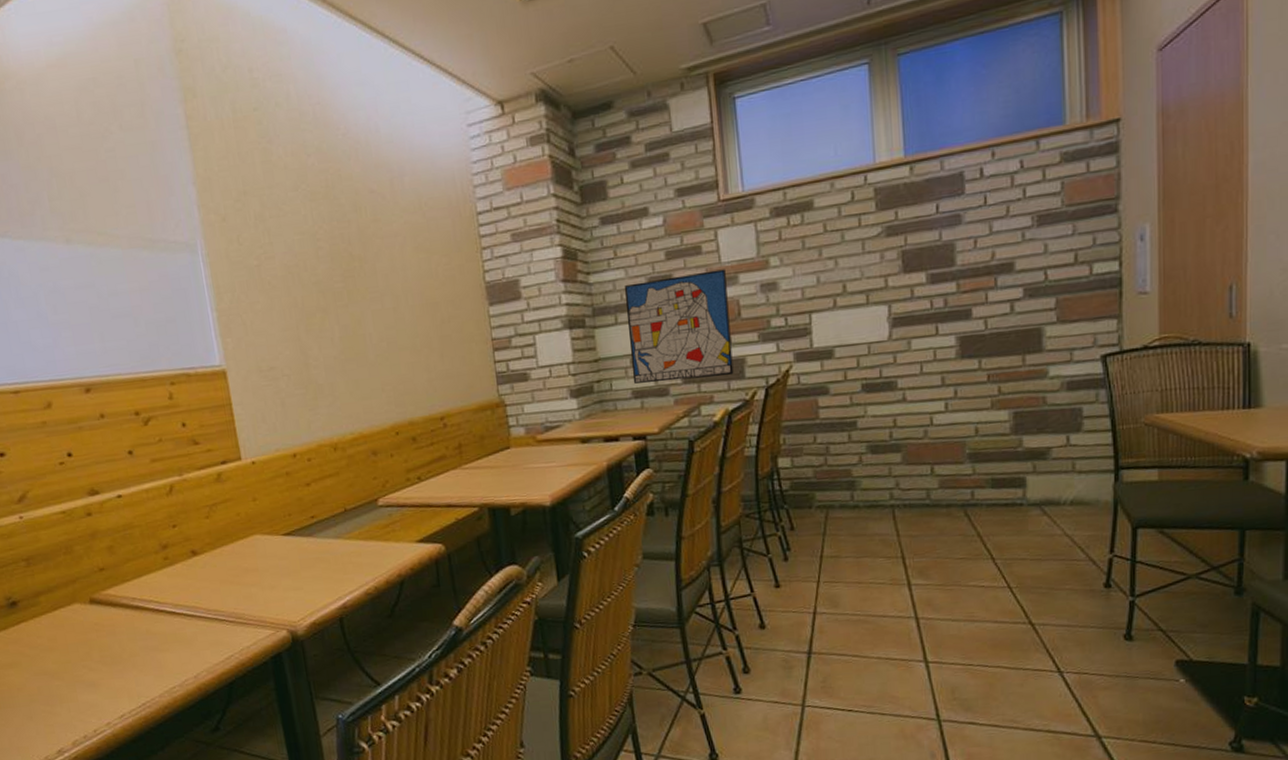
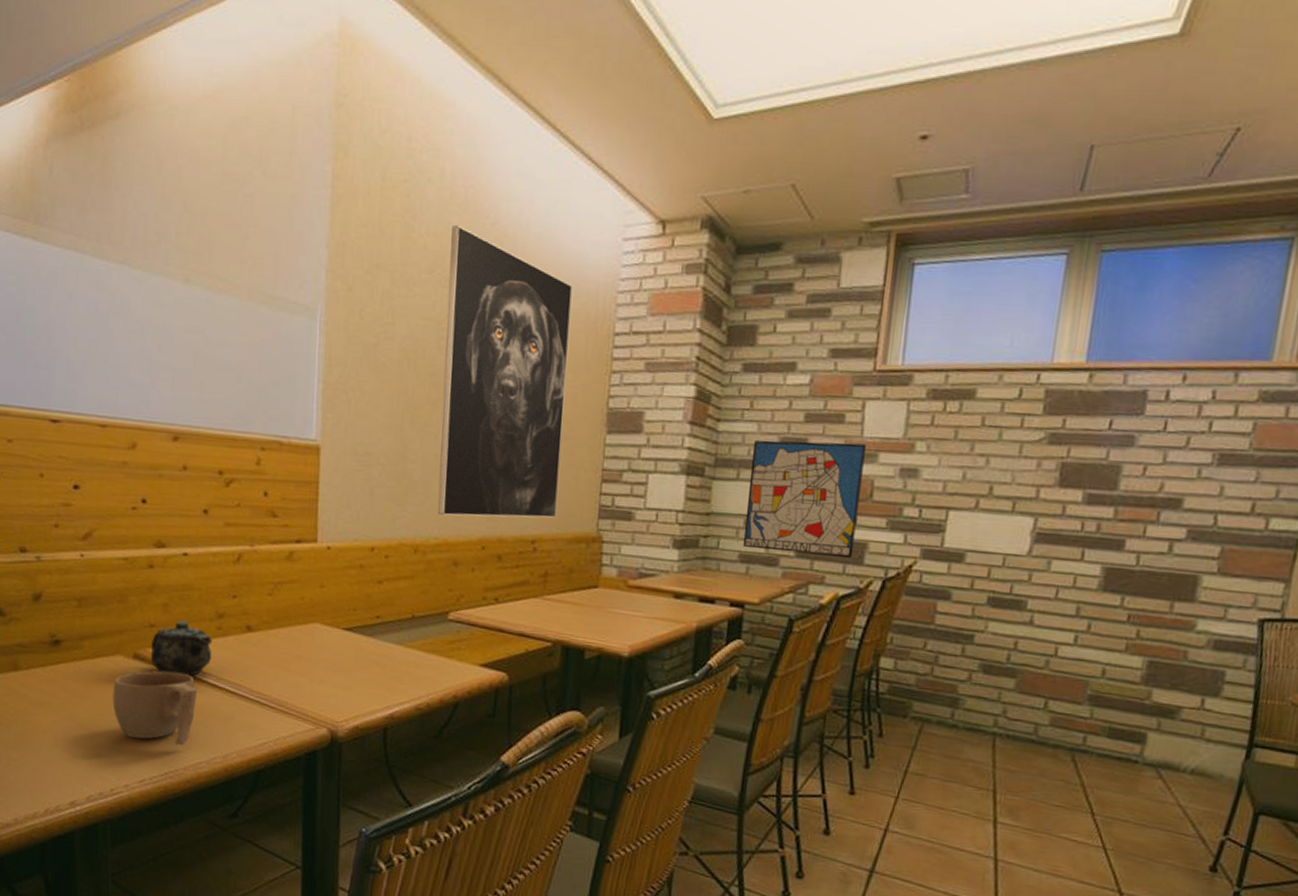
cup: none [76,607,160,678] -> present [112,671,197,746]
teapot: none [103,559,165,612] -> present [150,621,213,676]
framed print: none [307,140,459,412] -> present [437,224,572,518]

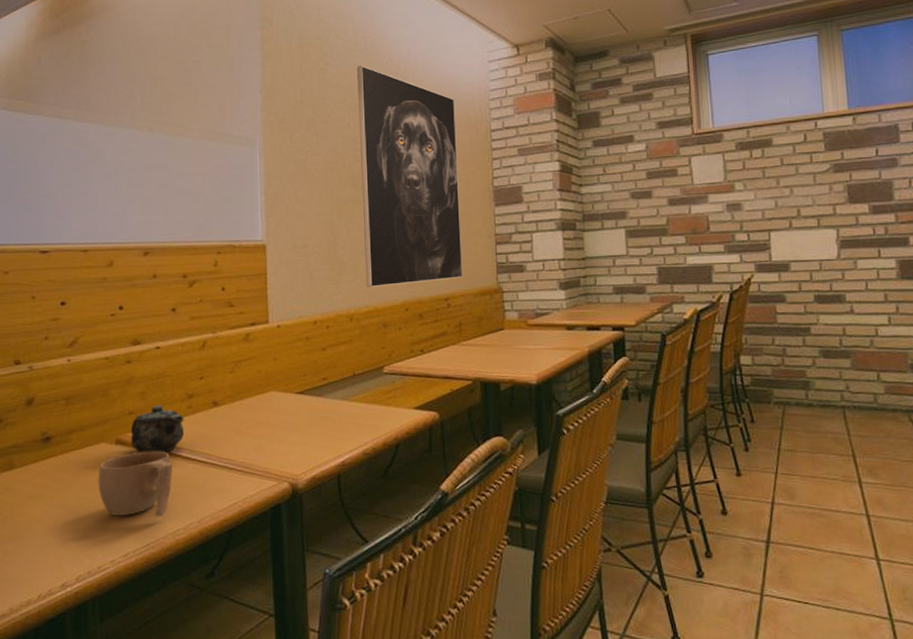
wall art: present [742,440,866,559] -> none [610,189,703,282]

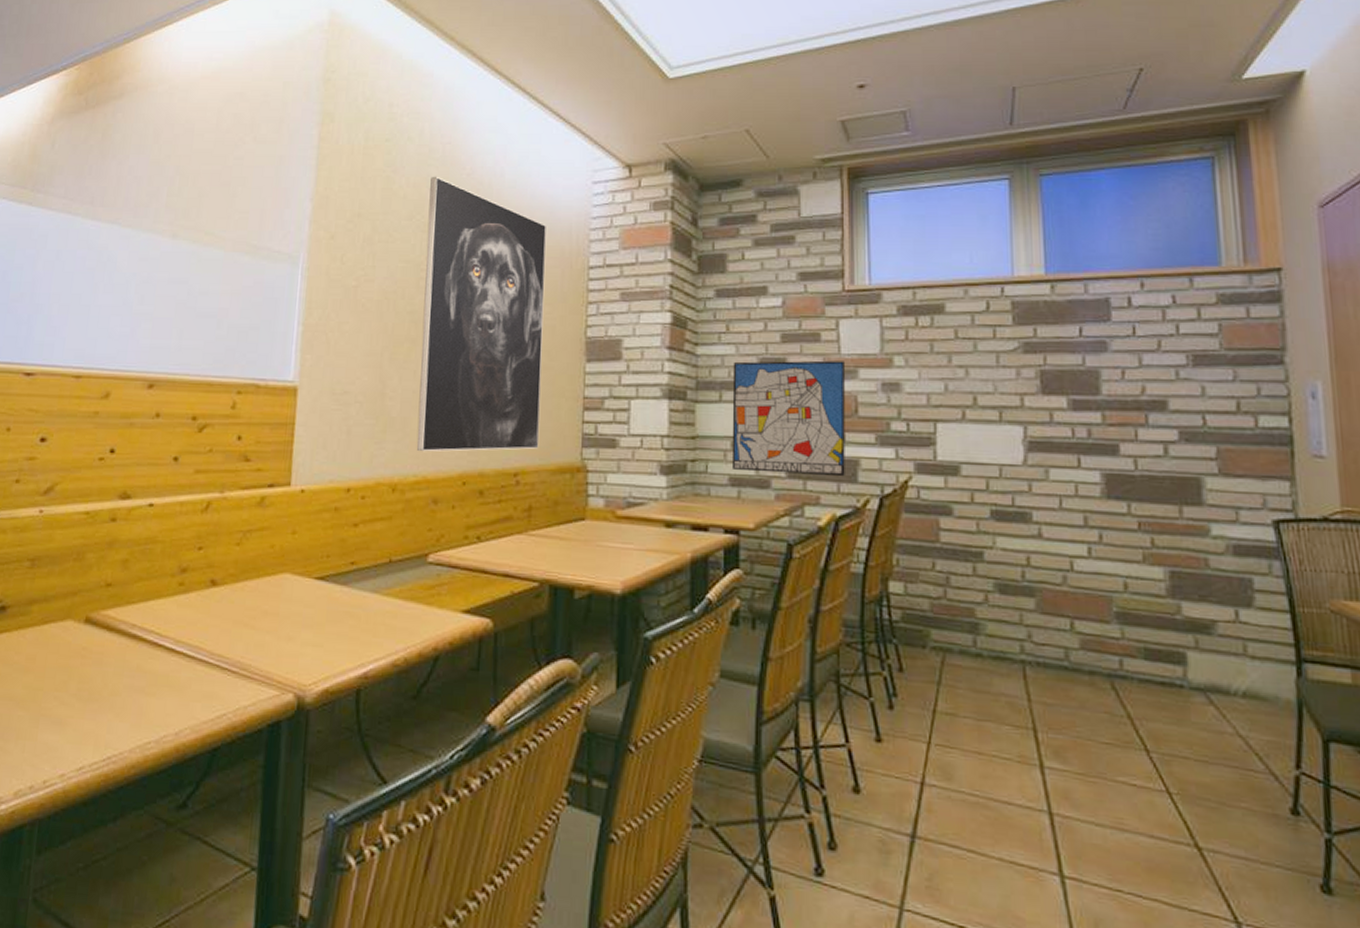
cup: present [98,451,173,517] -> none [56,635,152,724]
teapot: present [130,405,185,454] -> none [103,578,173,640]
wall art: none [610,189,703,282] -> present [731,360,845,477]

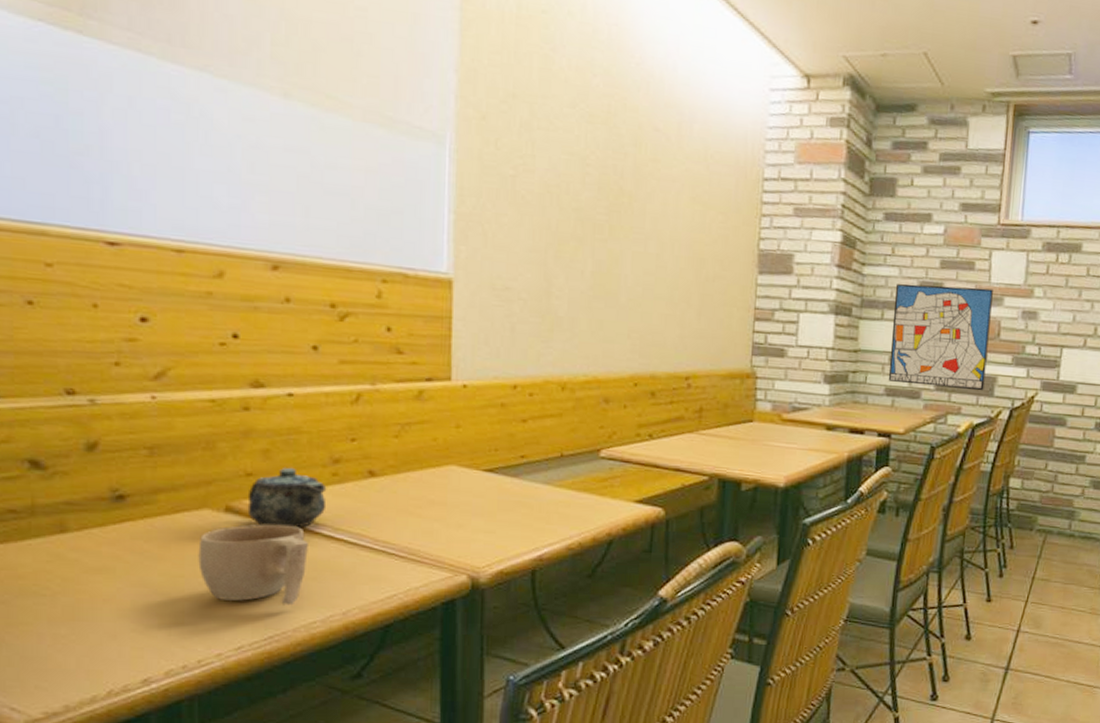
cup: none [56,635,152,724] -> present [198,524,308,606]
teapot: none [103,578,173,640] -> present [247,468,327,528]
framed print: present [416,176,547,452] -> none [586,60,721,355]

